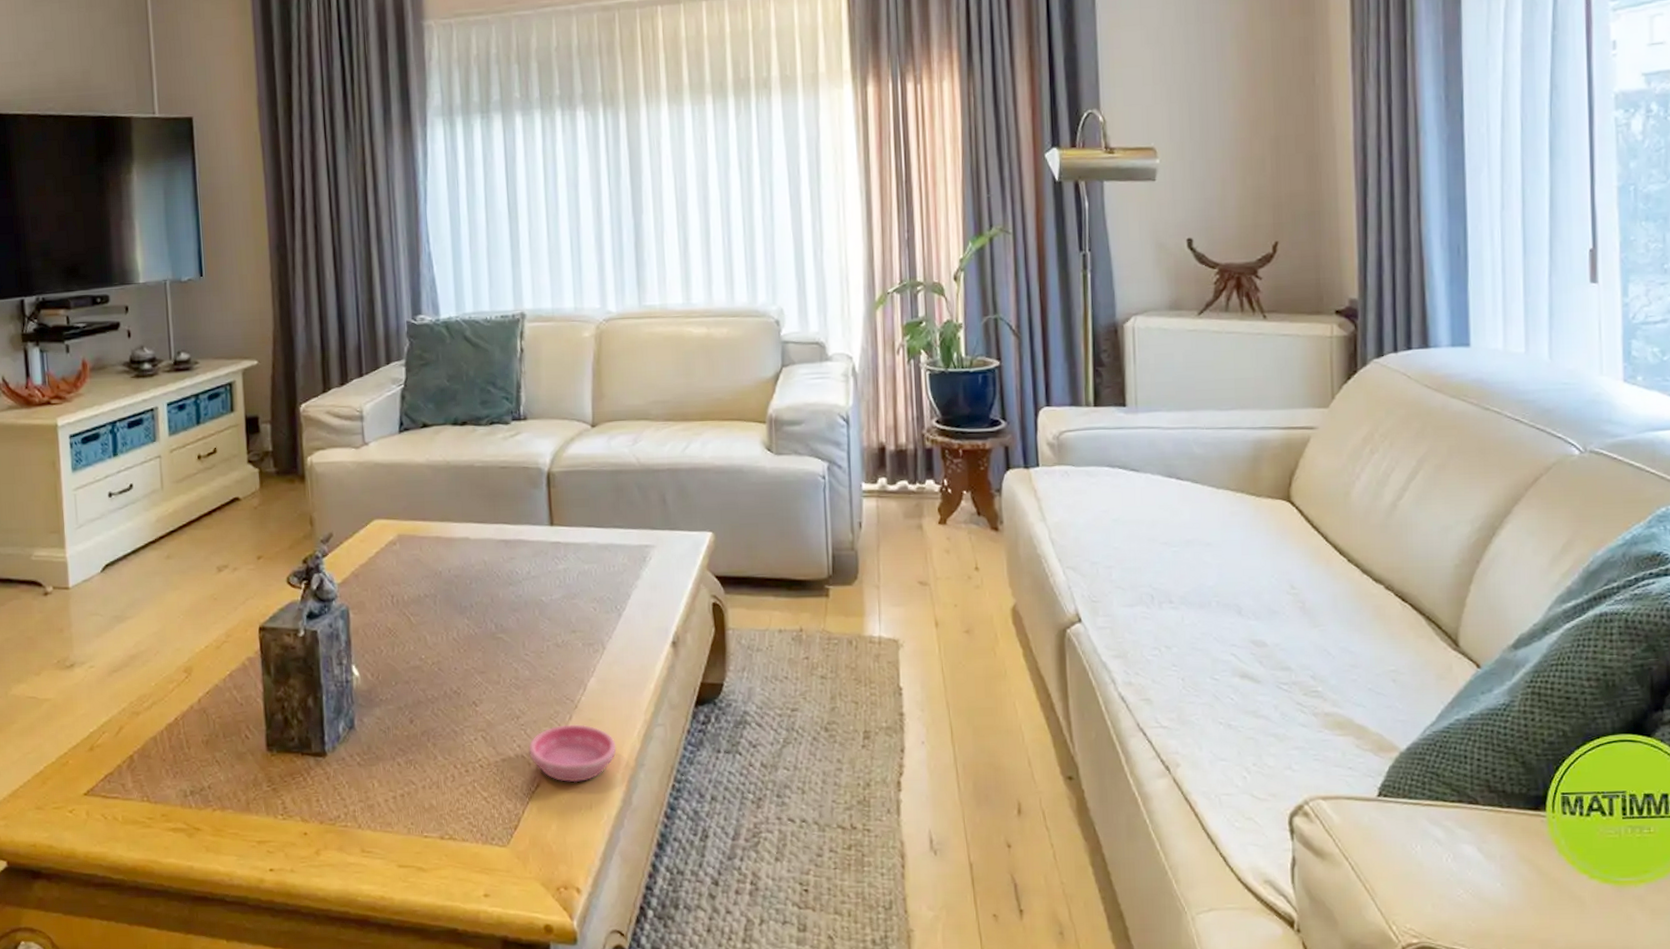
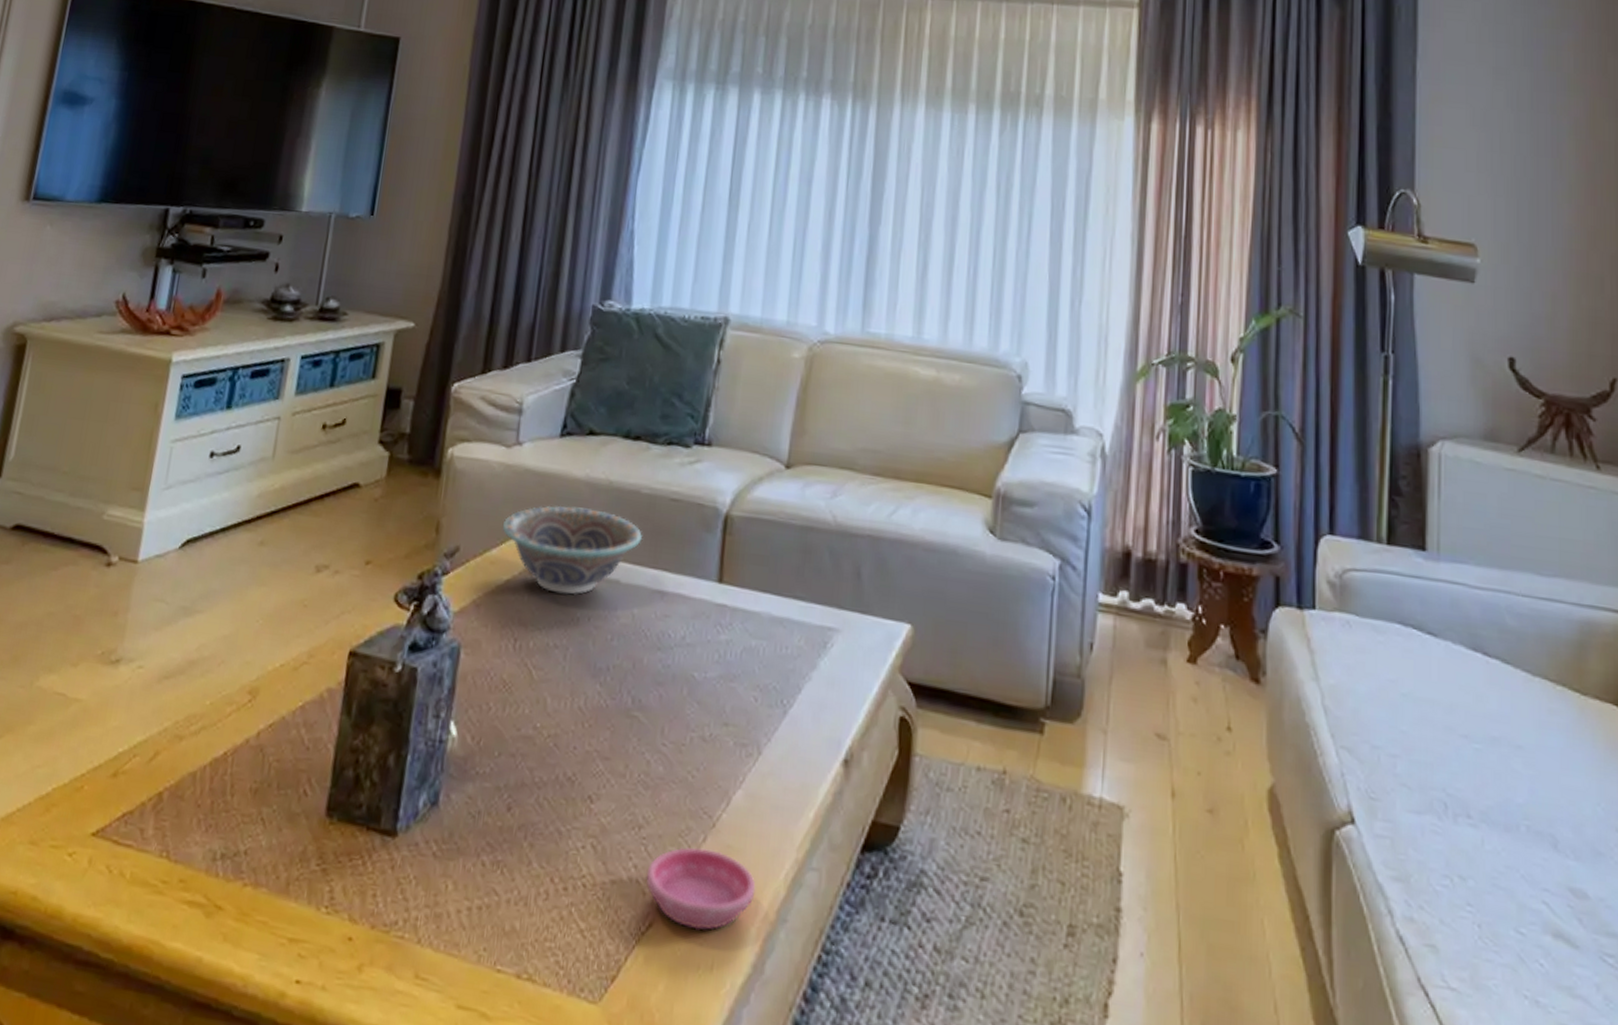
decorative bowl: none [364,486,483,556] -> present [502,505,643,596]

